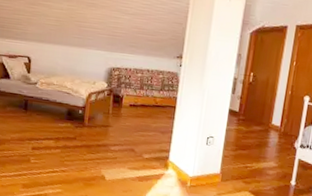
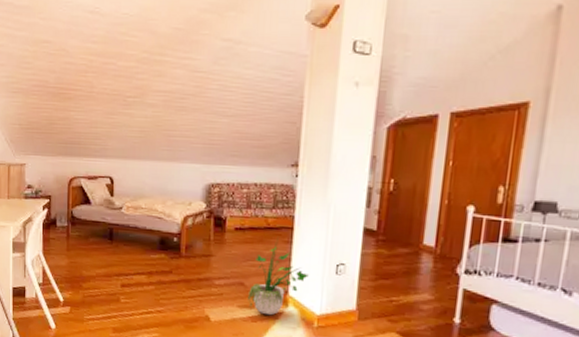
potted plant: none [136,114,185,177] -> present [246,238,309,316]

